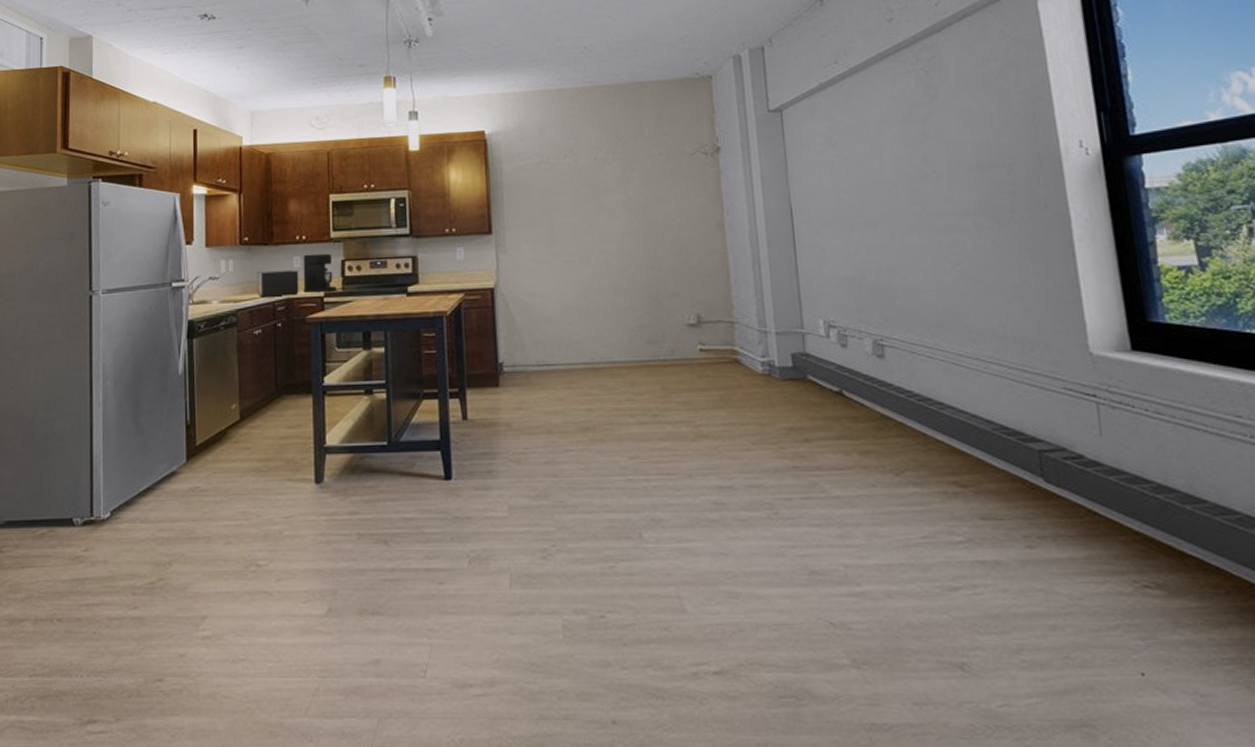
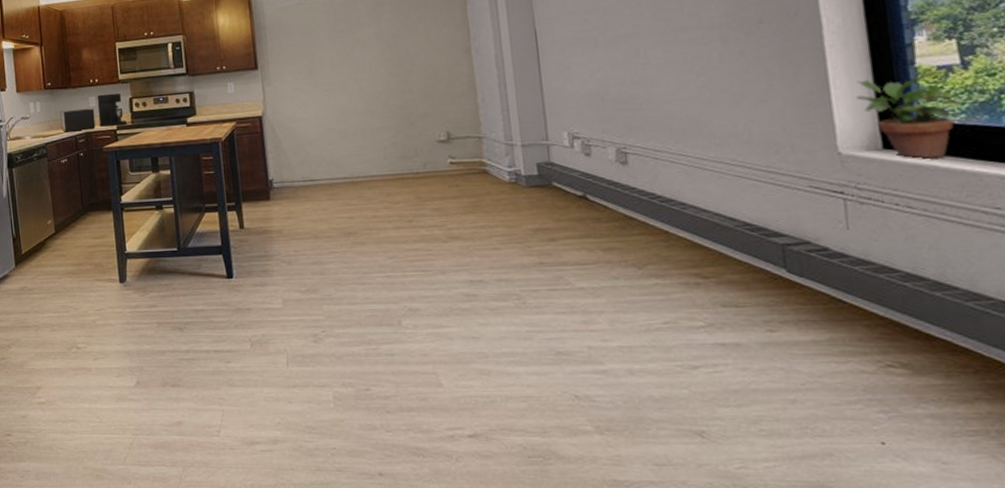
potted plant: none [1103,270,1200,363] -> present [855,70,960,160]

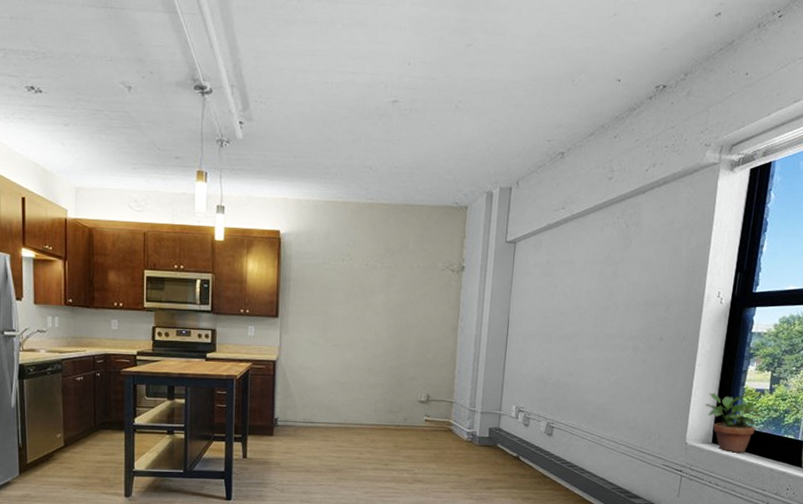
toaster: present [59,108,96,132] -> none [79,329,116,352]
coffee maker: present [97,93,128,128] -> none [119,319,148,353]

